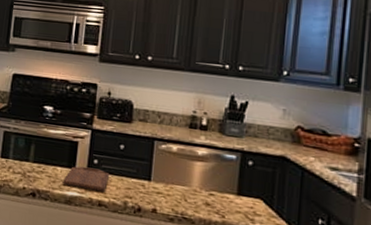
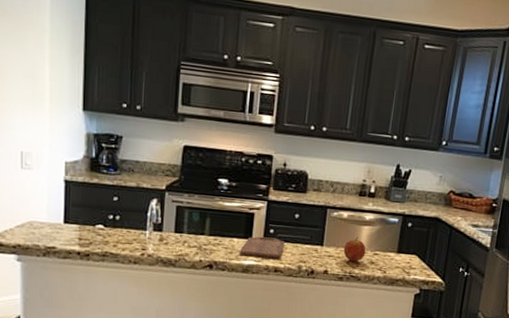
fruit: none [173,173,200,202] -> present [343,236,366,262]

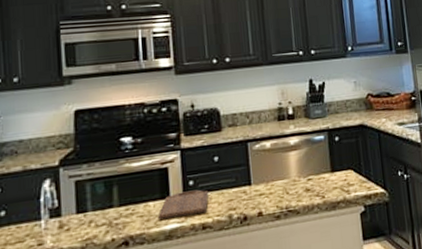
fruit: present [343,236,366,262] -> none [274,165,299,195]

